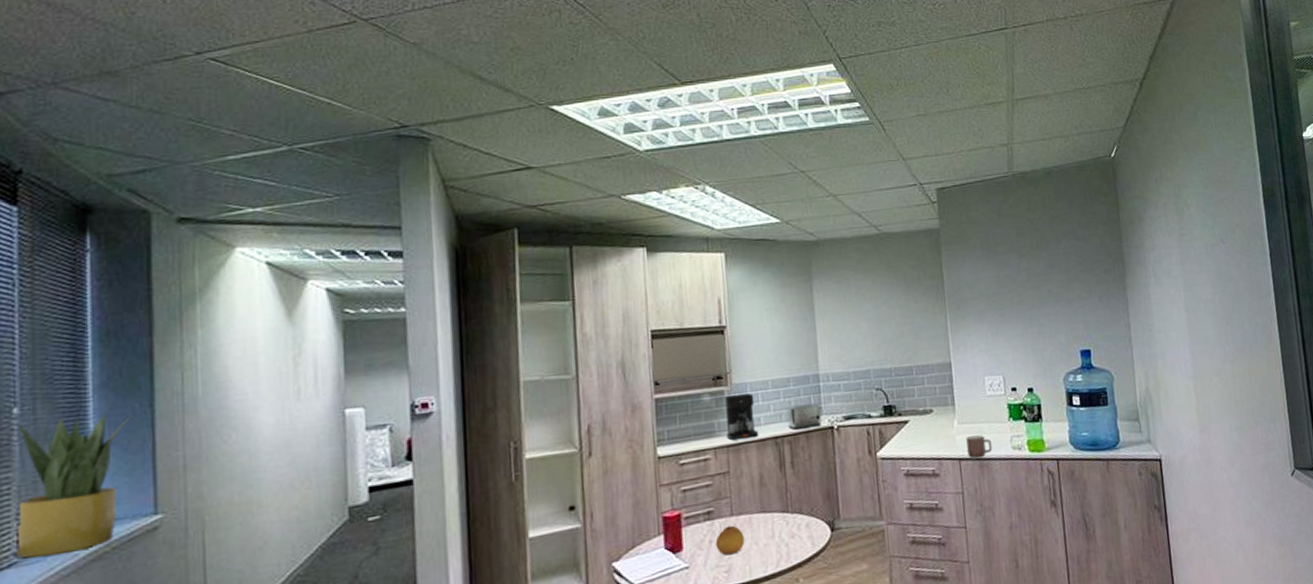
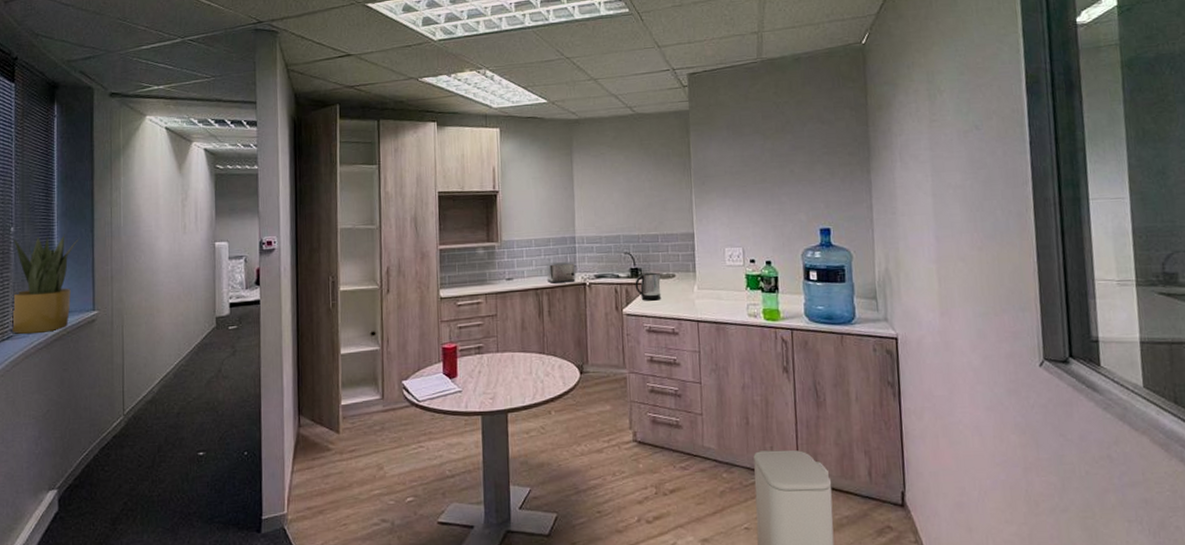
microwave: present [649,333,732,386] -> none [437,197,502,238]
fruit: present [715,525,745,556] -> none [483,360,508,385]
coffee maker: present [725,393,759,441] -> none [496,250,523,289]
kettle: none [889,408,919,442] -> present [635,272,662,301]
mug: present [966,435,993,459] -> none [705,301,729,322]

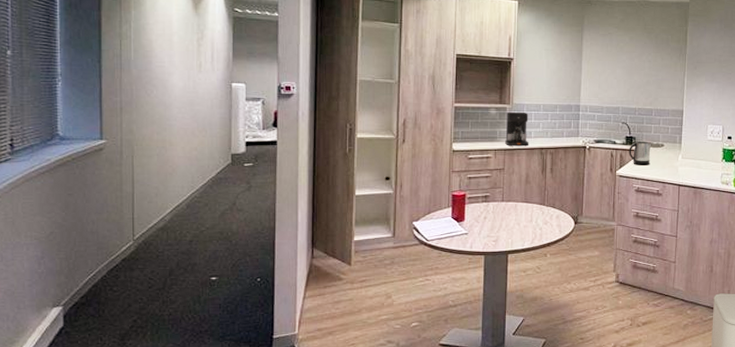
planter: present [11,234,80,335] -> none [9,62,86,158]
coffee maker: none [496,250,523,289] -> present [505,112,529,147]
toaster: present [547,262,576,283] -> none [552,127,579,145]

